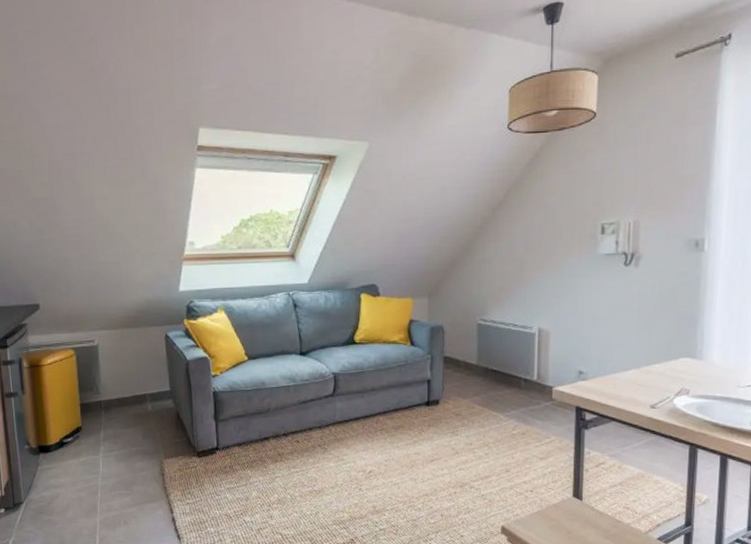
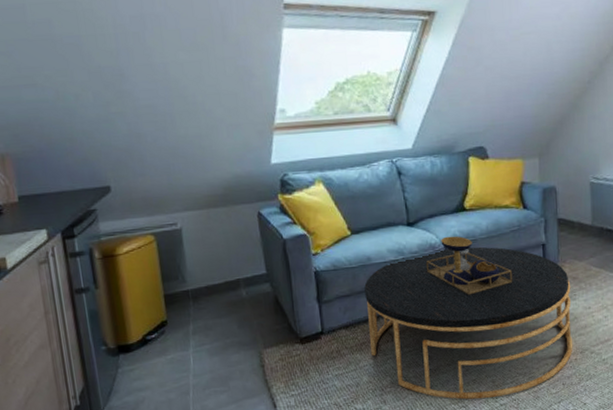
coffee table: none [258,367,454,523] -> present [364,236,573,400]

